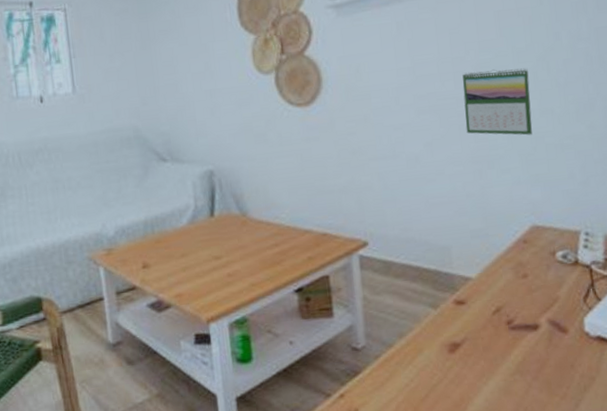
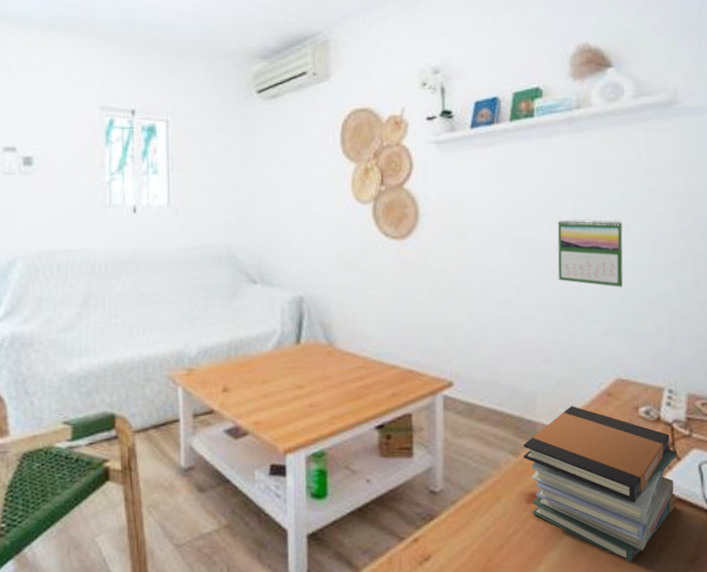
book stack: none [442,256,599,403] -> present [522,406,678,562]

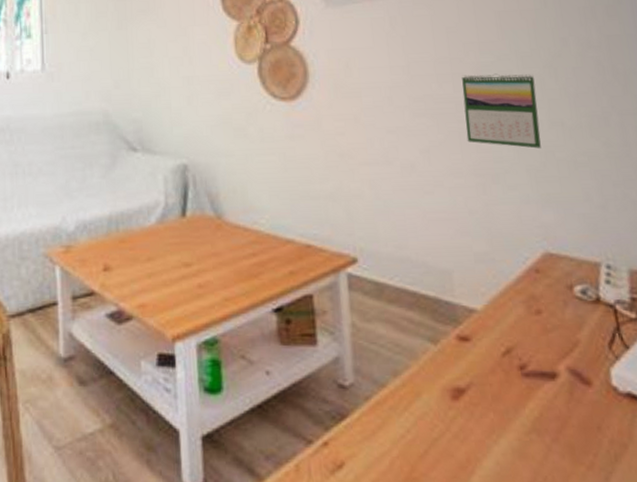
book stack: present [522,406,678,562] -> none [442,285,630,473]

